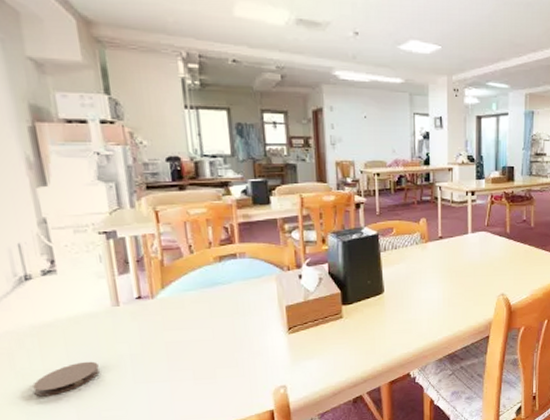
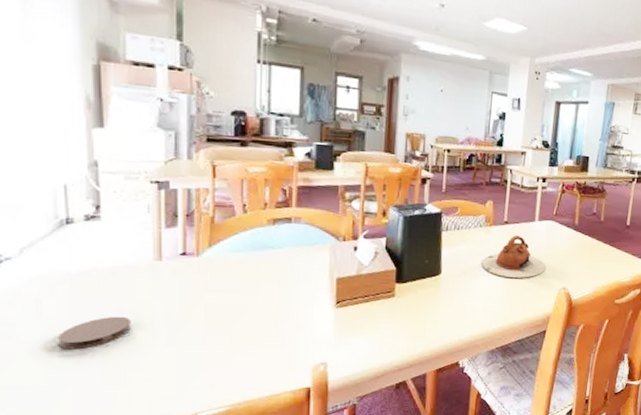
teapot: none [421,249,482,289] -> present [482,235,546,278]

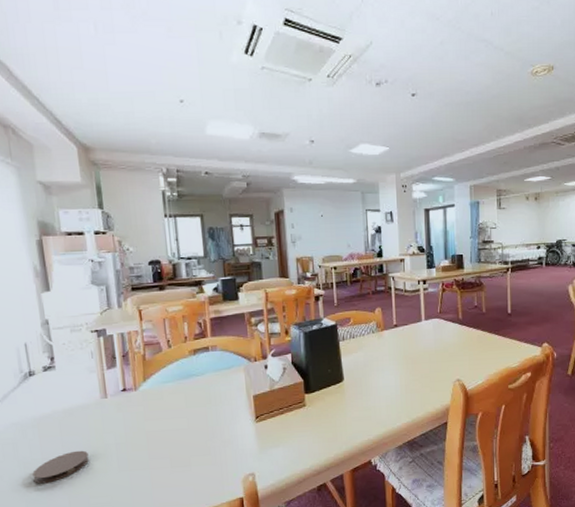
teapot: present [482,235,546,278] -> none [379,336,438,376]

